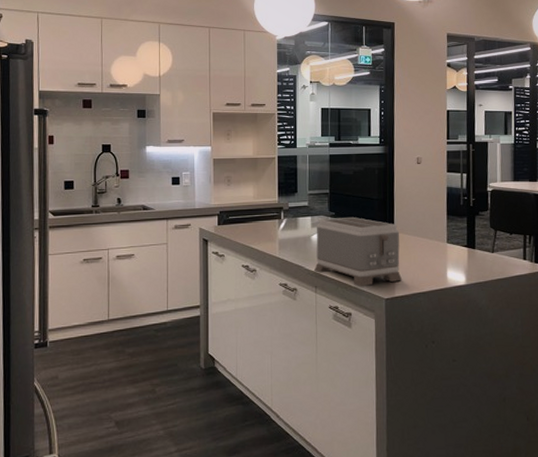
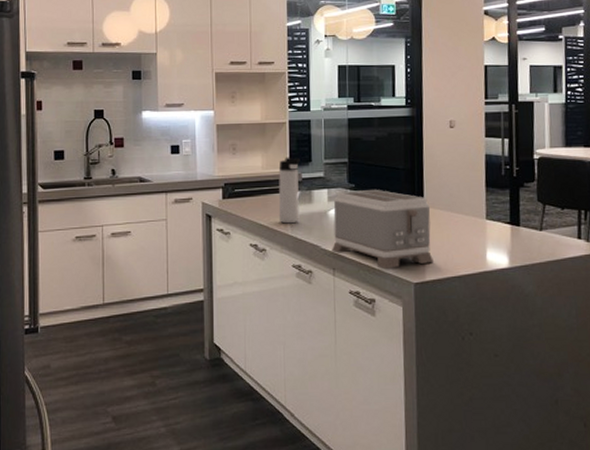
thermos bottle: none [268,188,287,247] -> present [278,157,300,224]

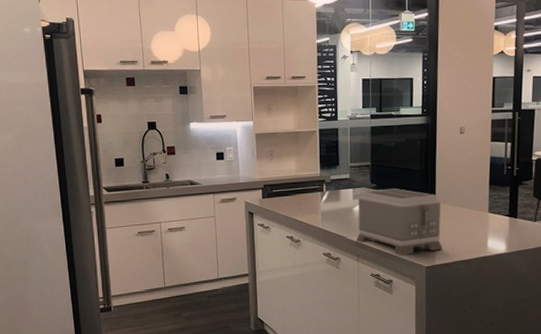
thermos bottle: present [278,157,300,224] -> none [310,161,329,219]

